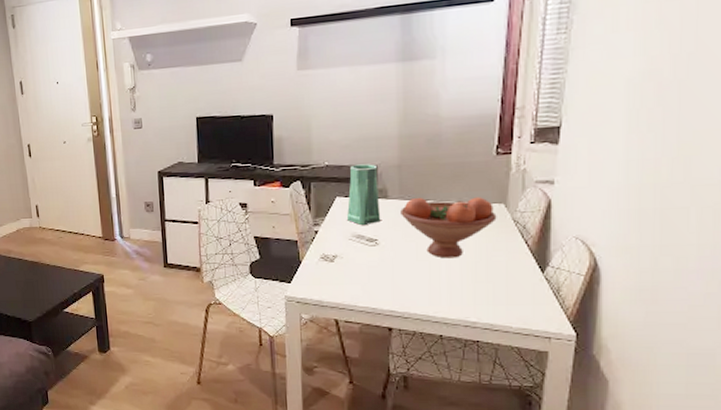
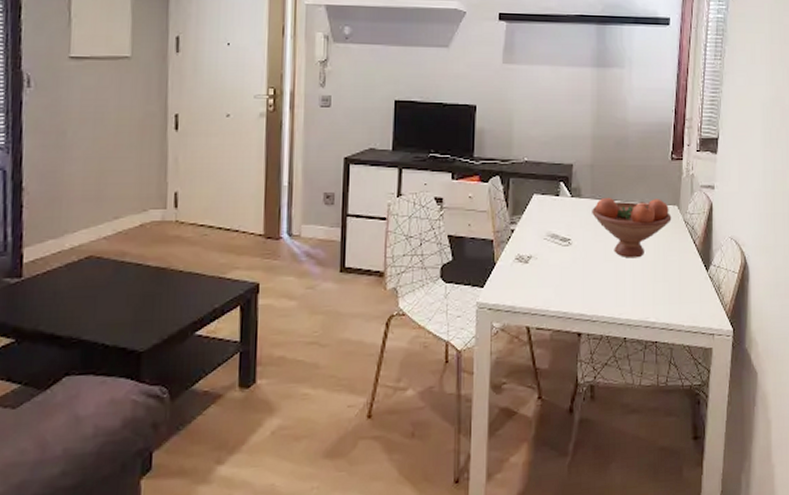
vase: present [346,164,381,225] -> none [542,162,574,224]

